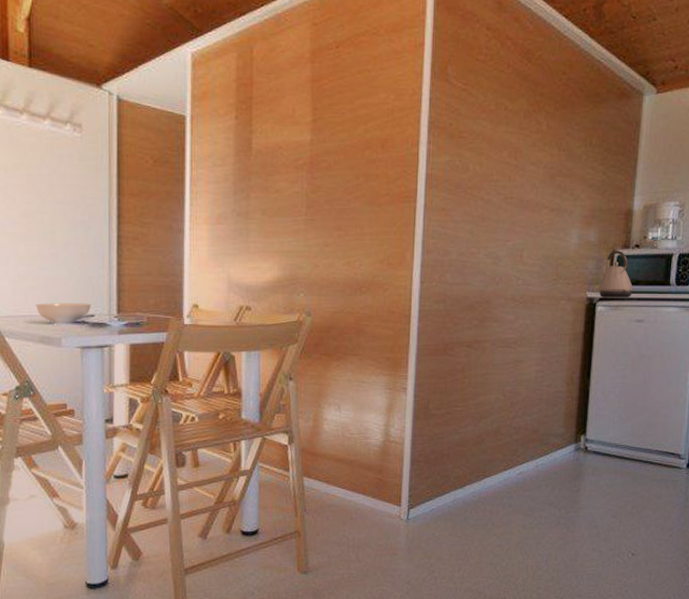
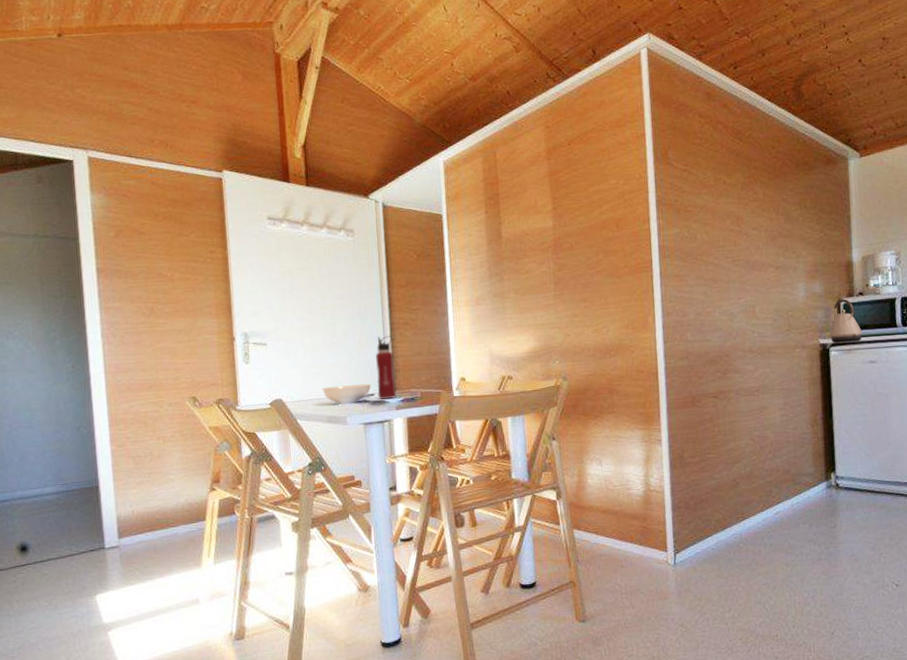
water bottle: none [98,251,120,323] -> present [376,336,397,400]

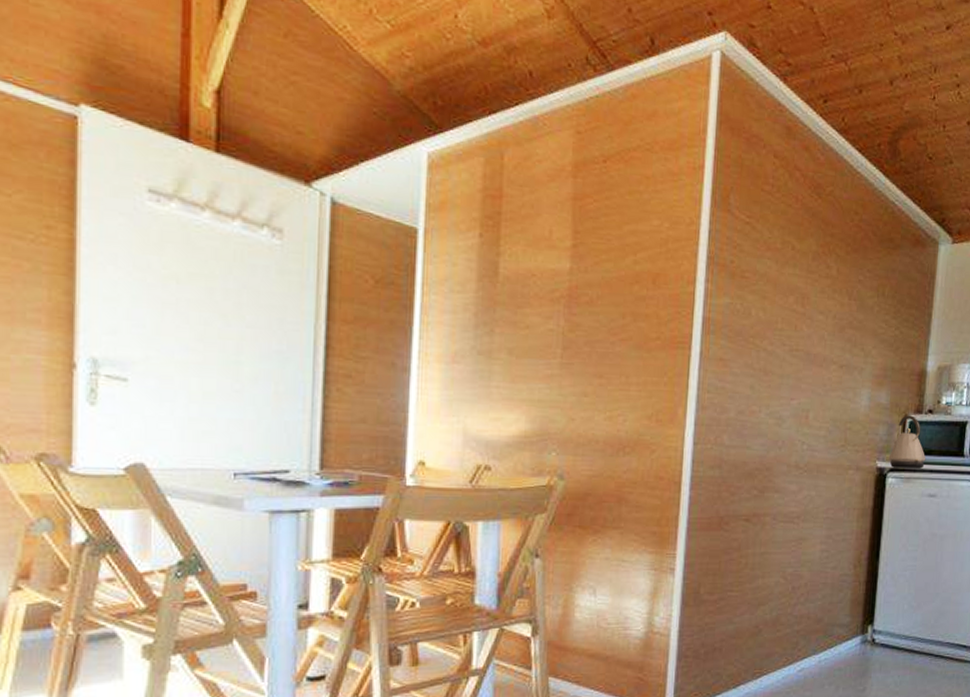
bowl: present [322,384,371,405] -> none [210,453,287,481]
water bottle: present [376,336,397,400] -> none [295,390,325,481]

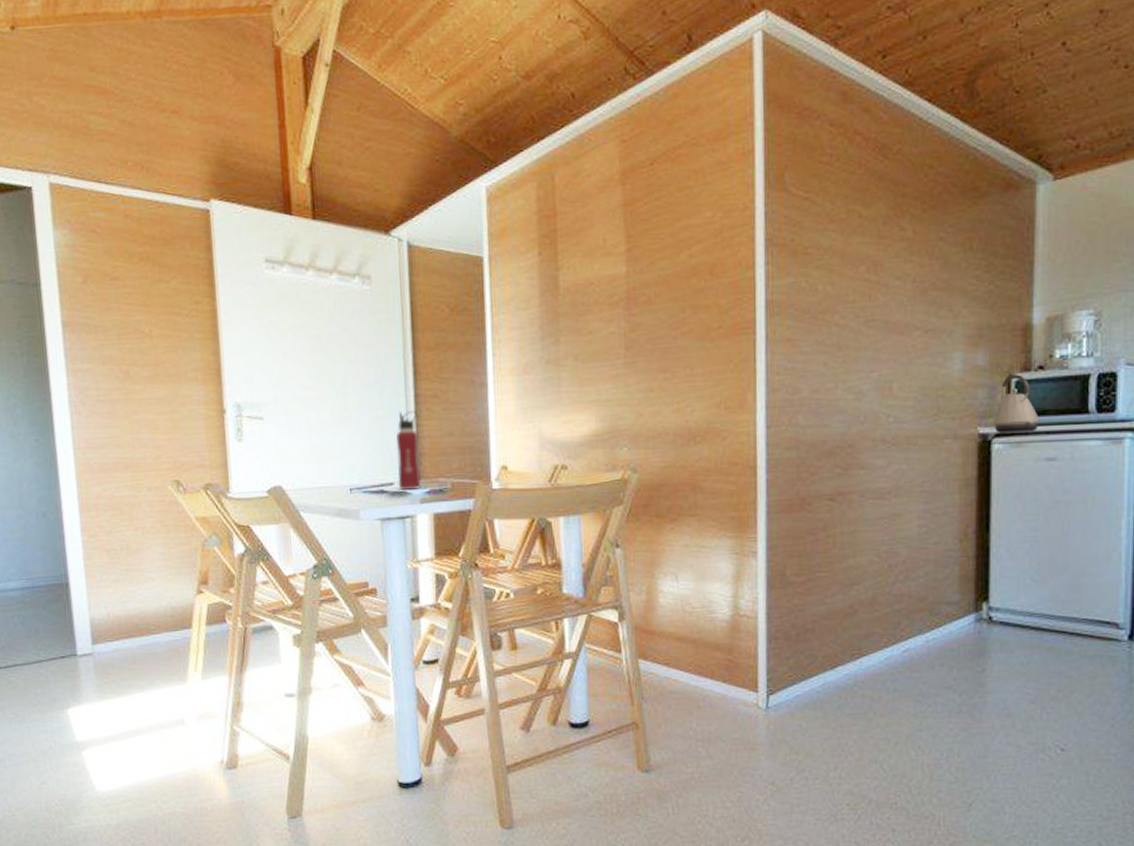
water bottle: none [295,390,325,481] -> present [396,411,421,491]

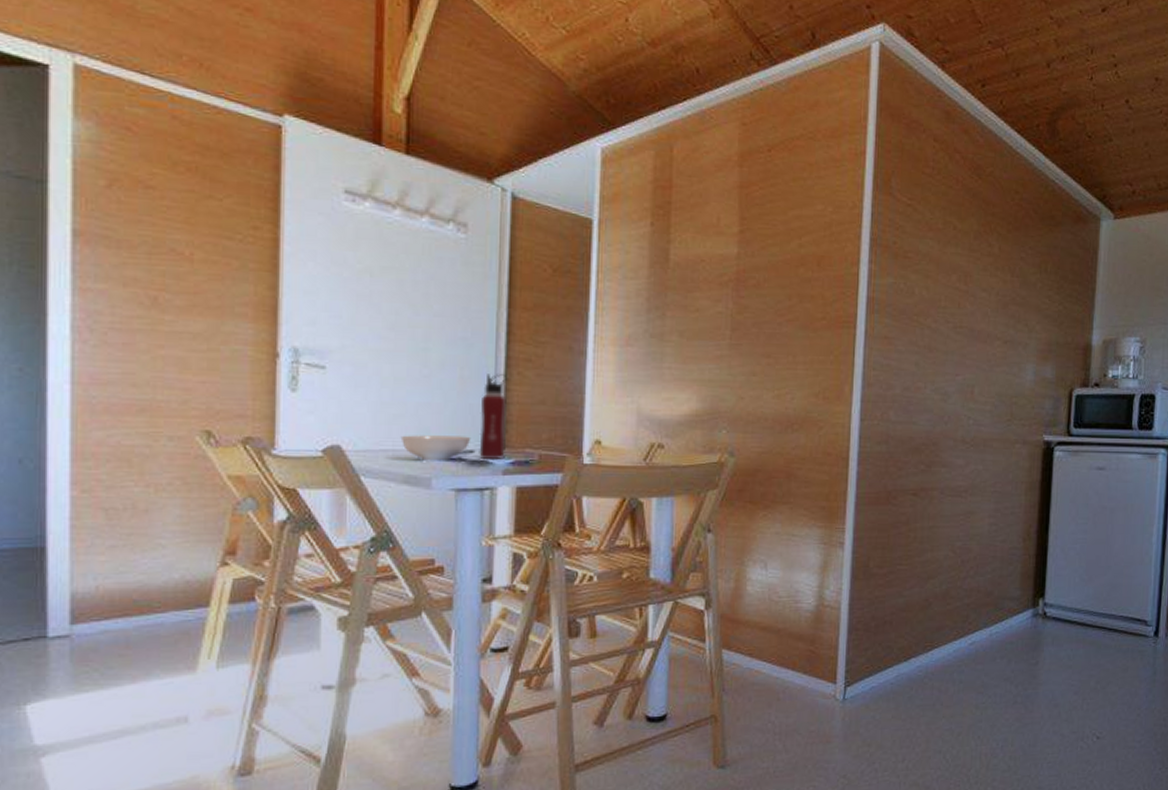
bowl: none [330,470,391,495] -> present [400,435,471,461]
kettle: present [992,374,1040,434] -> none [1055,389,1094,443]

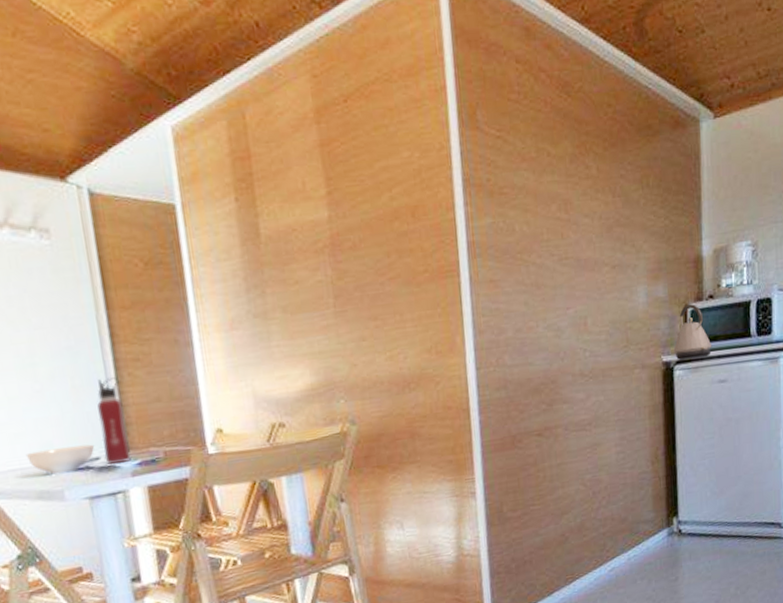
kettle: none [1055,389,1094,443] -> present [673,304,712,360]

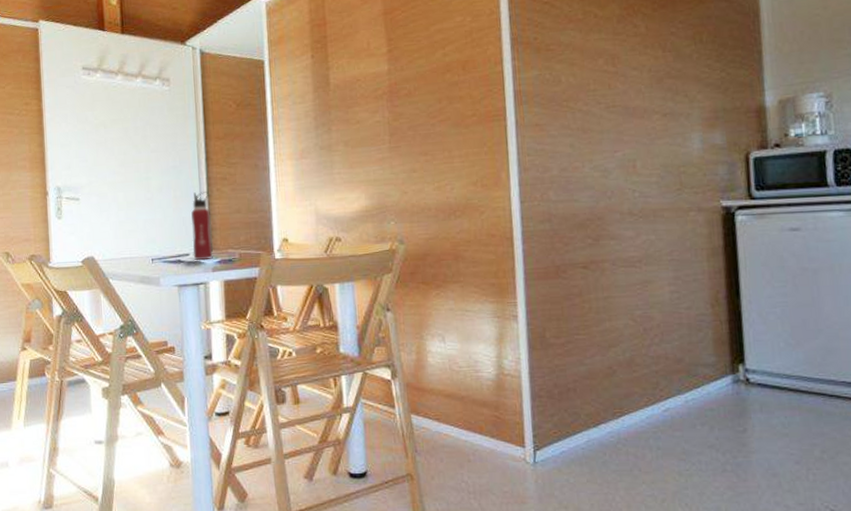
bowl: present [25,444,95,475] -> none [135,243,186,264]
kettle: present [673,304,712,360] -> none [734,152,781,206]

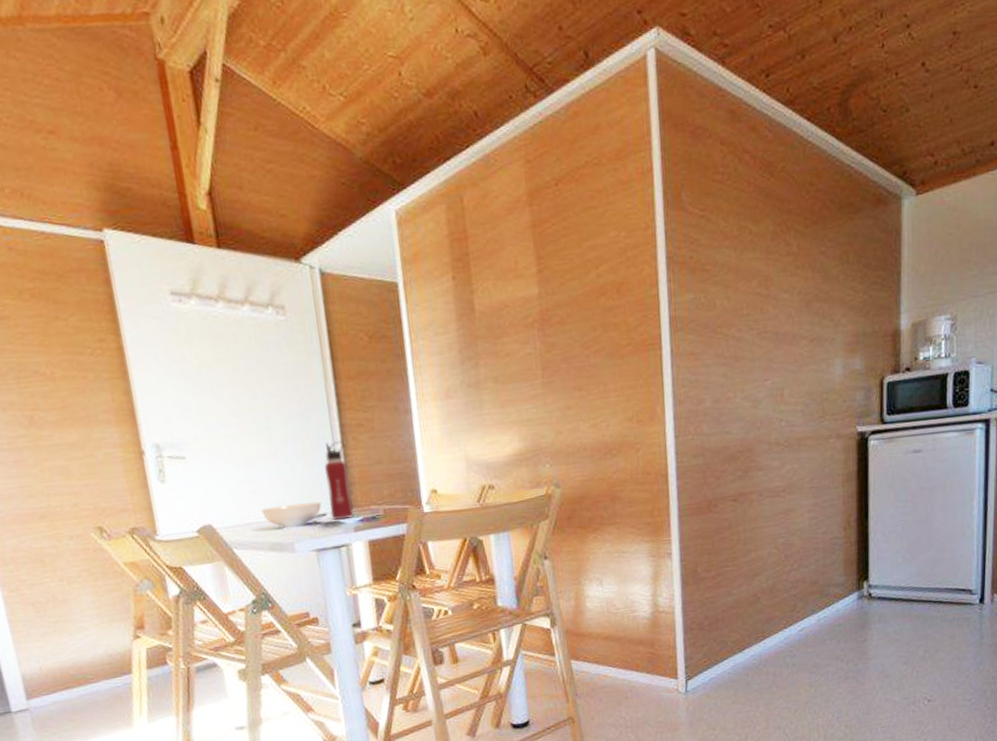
bowl: none [135,243,186,264] -> present [260,501,322,529]

